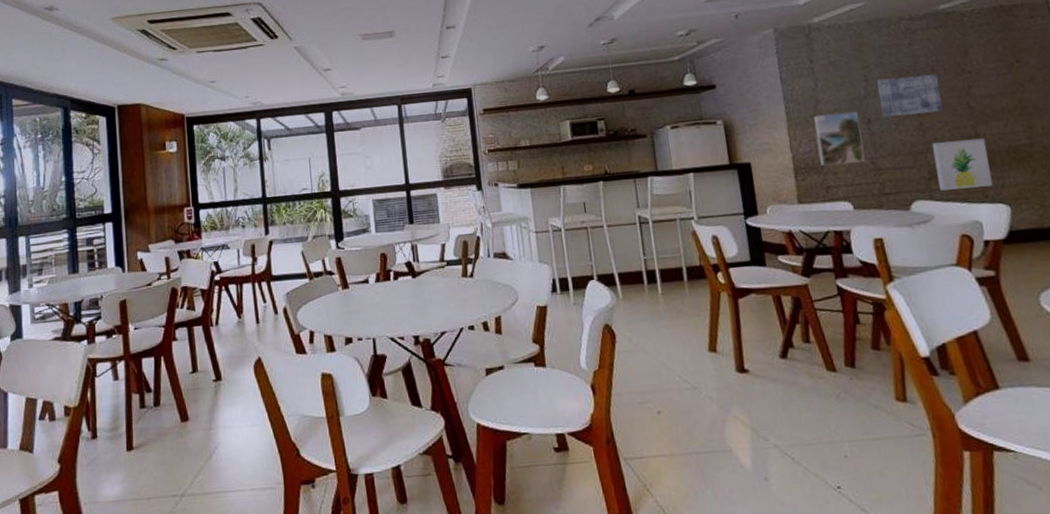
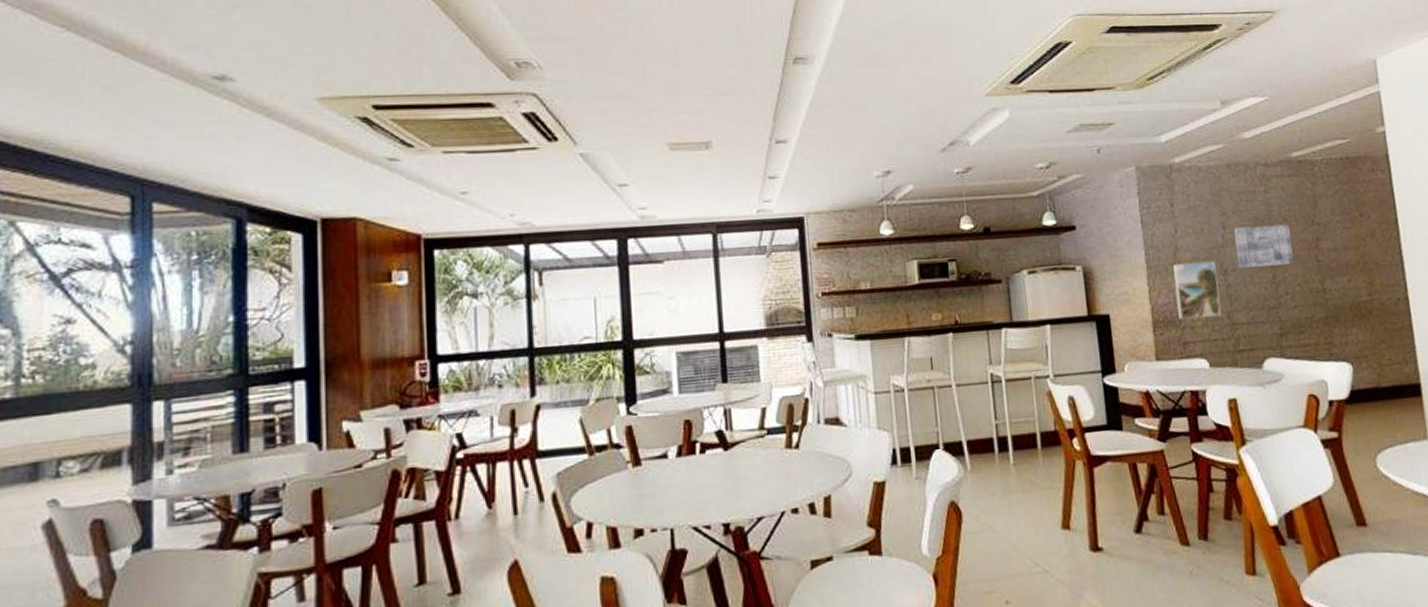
wall art: present [931,138,993,191] -> none [1283,293,1337,348]

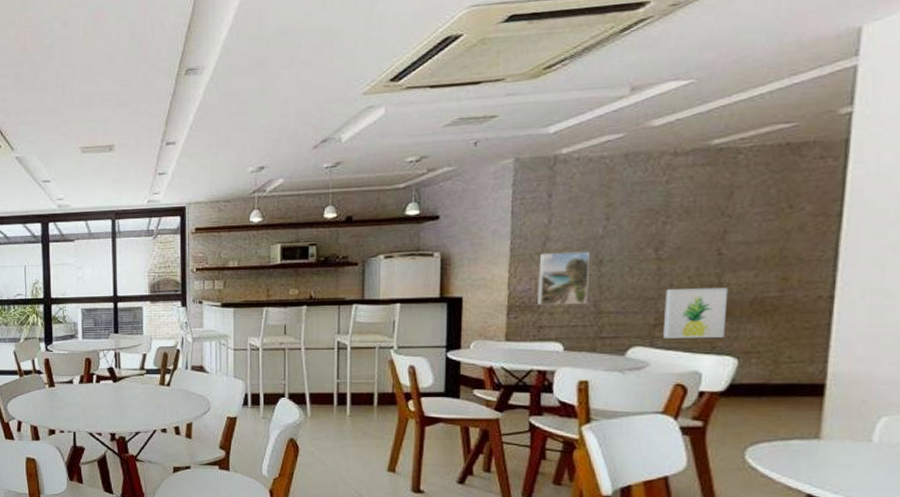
wall art: present [1234,224,1294,268] -> none [617,216,691,259]
wall art: none [1283,293,1337,348] -> present [663,288,729,338]

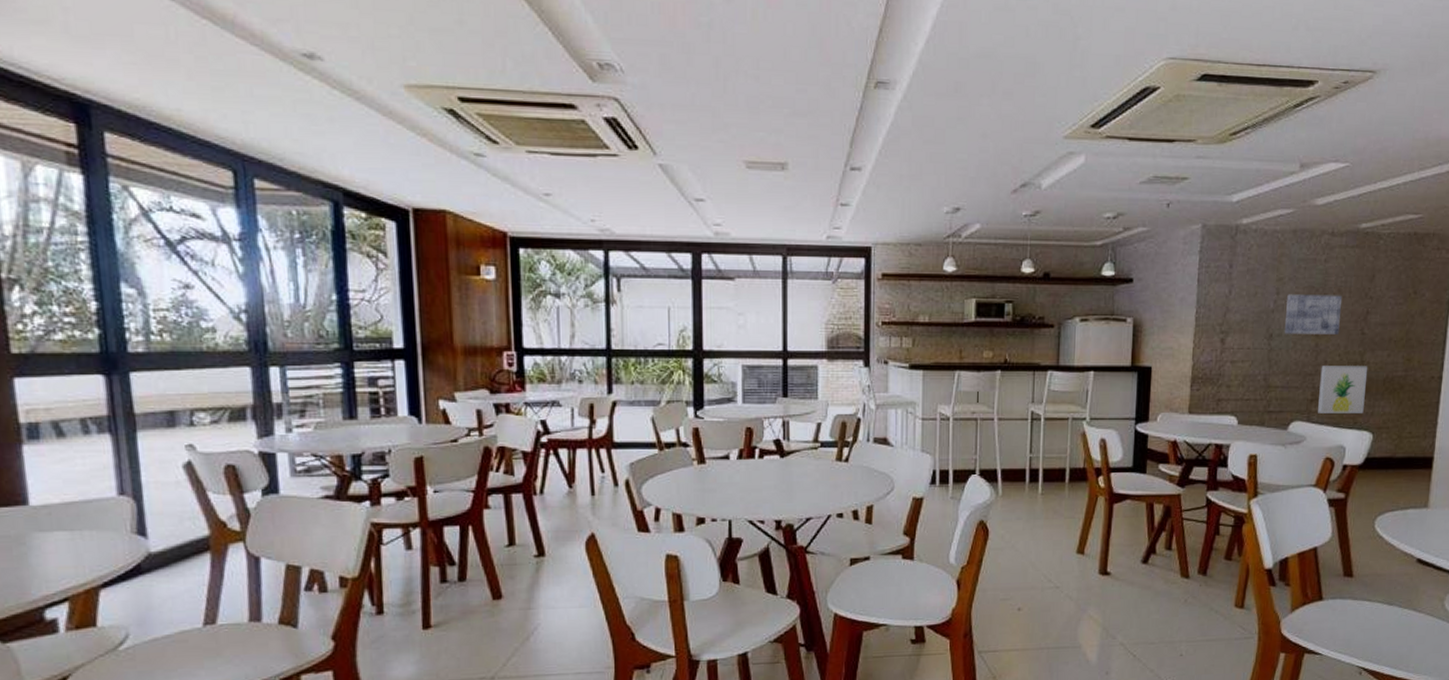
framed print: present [536,251,591,305] -> none [1217,324,1263,377]
wall art: none [617,216,691,259] -> present [1284,294,1343,334]

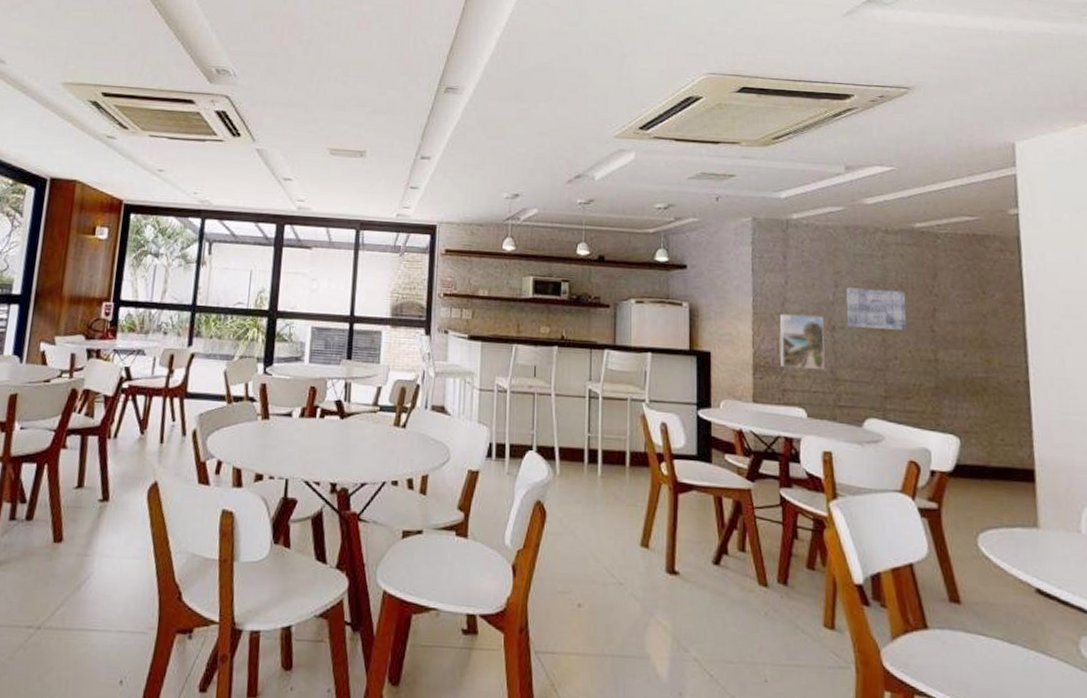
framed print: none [1217,324,1263,377] -> present [779,313,825,369]
wall art: present [1318,366,1368,413] -> none [891,361,946,415]

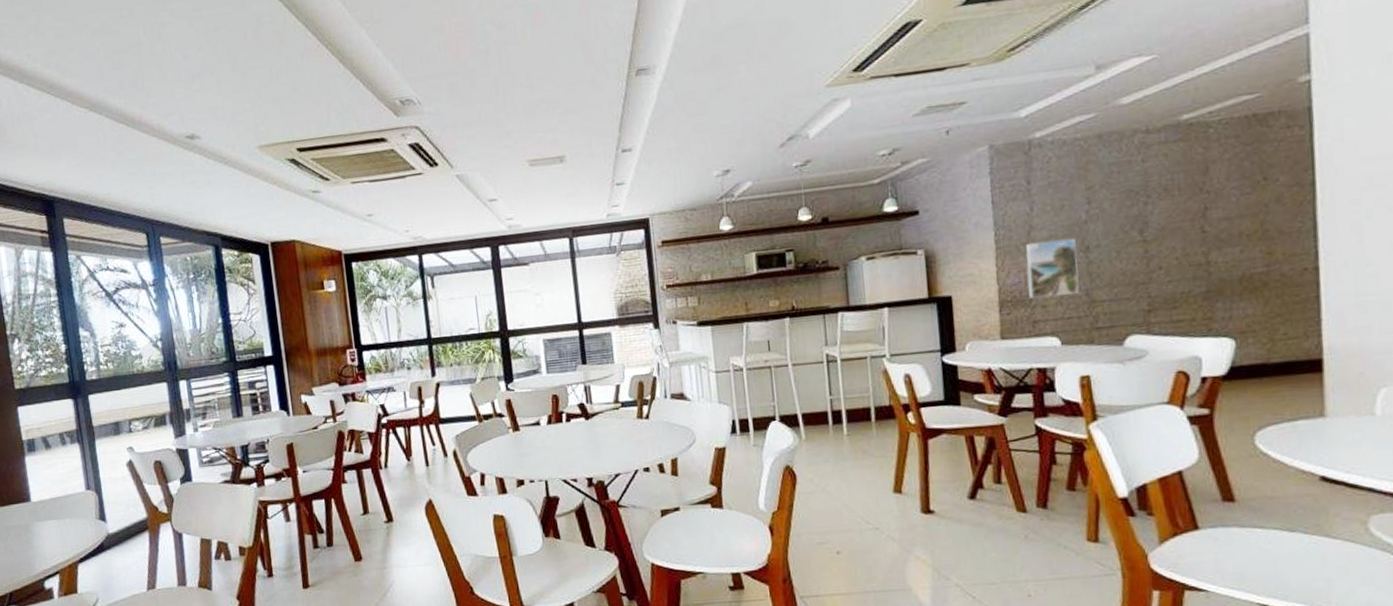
wall art: present [846,287,907,330] -> none [1101,194,1172,244]

